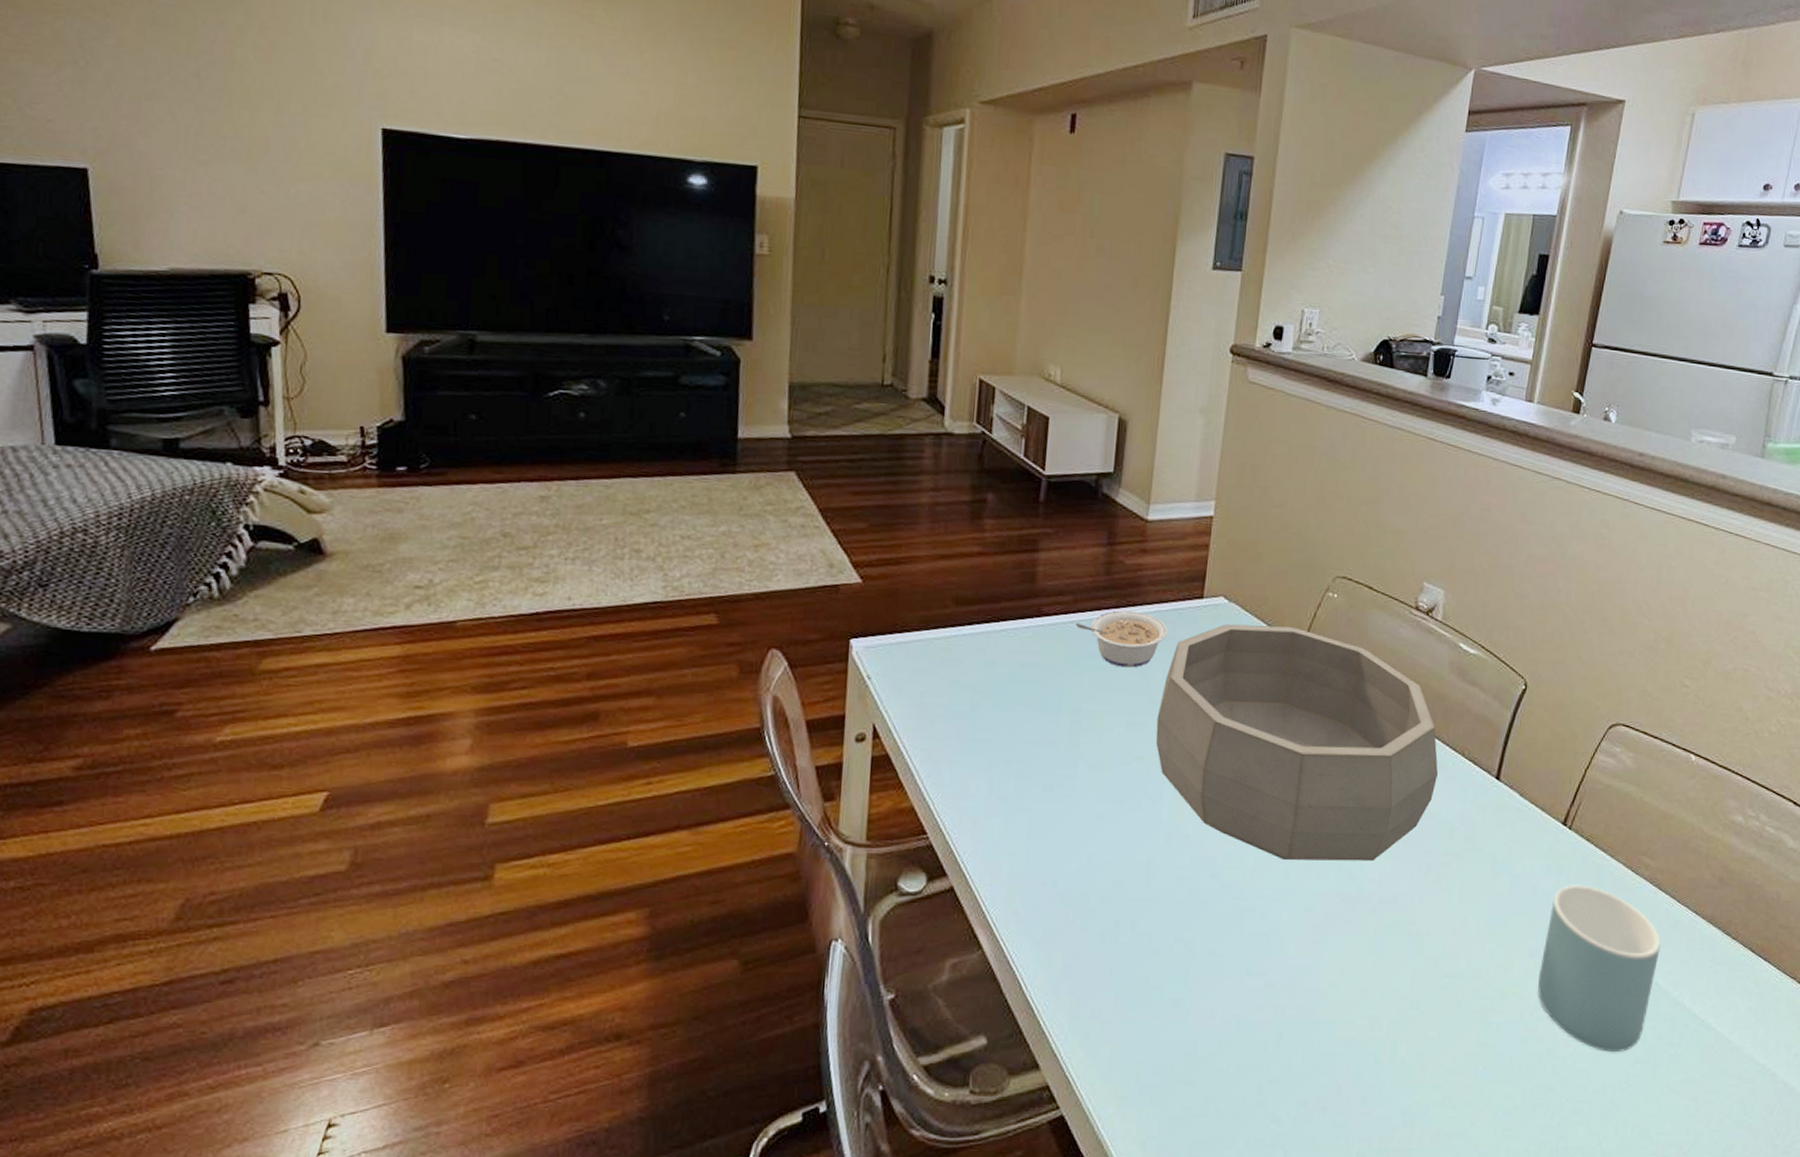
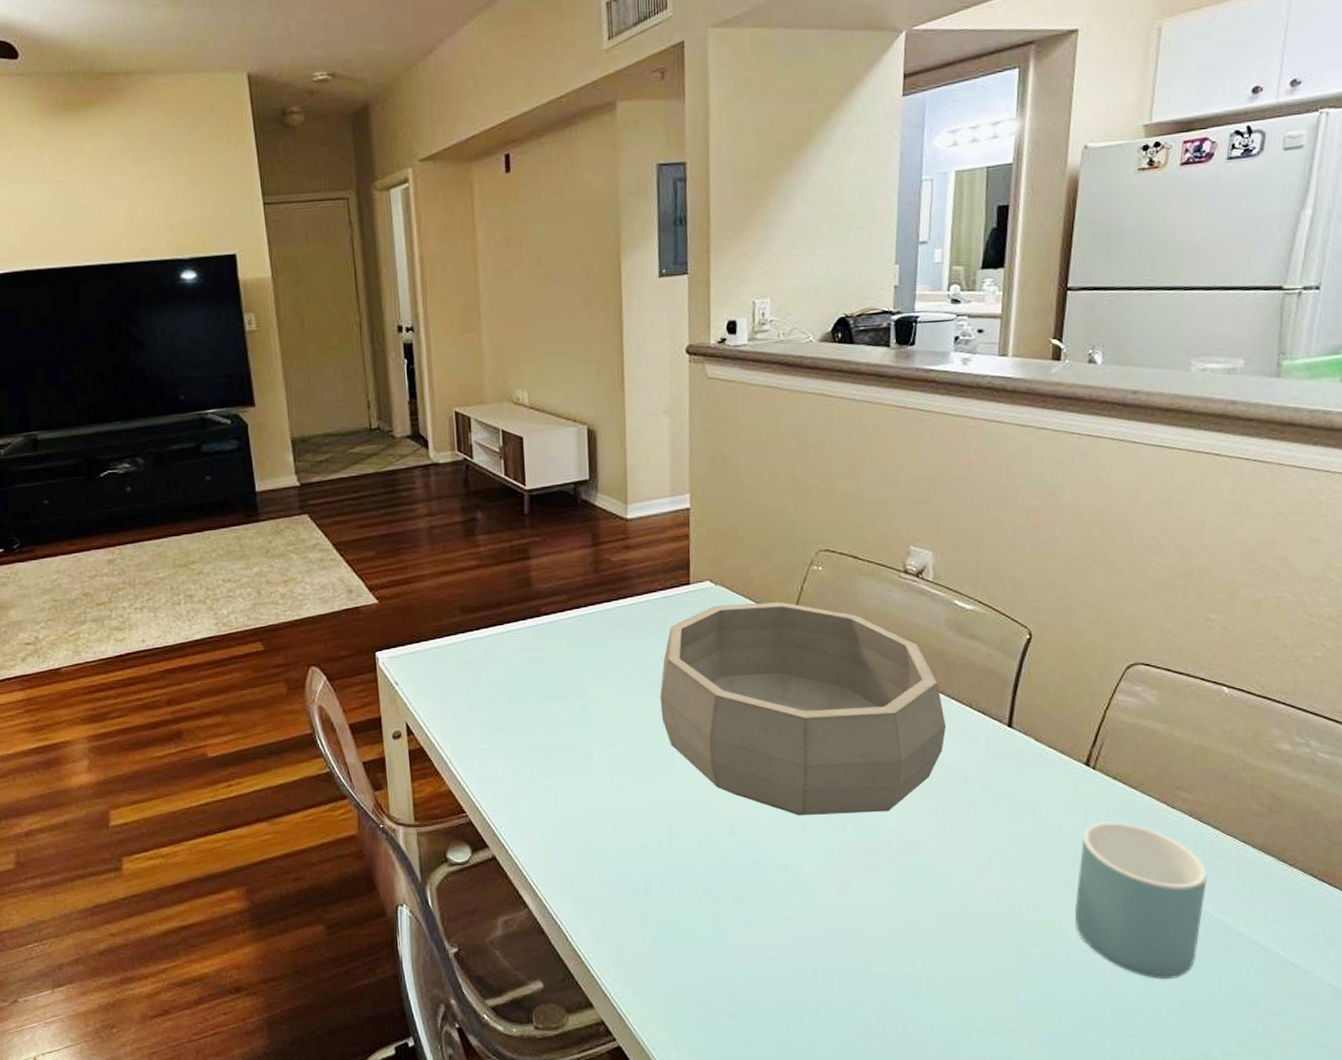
legume: present [1075,610,1168,668] -> none [572,602,660,654]

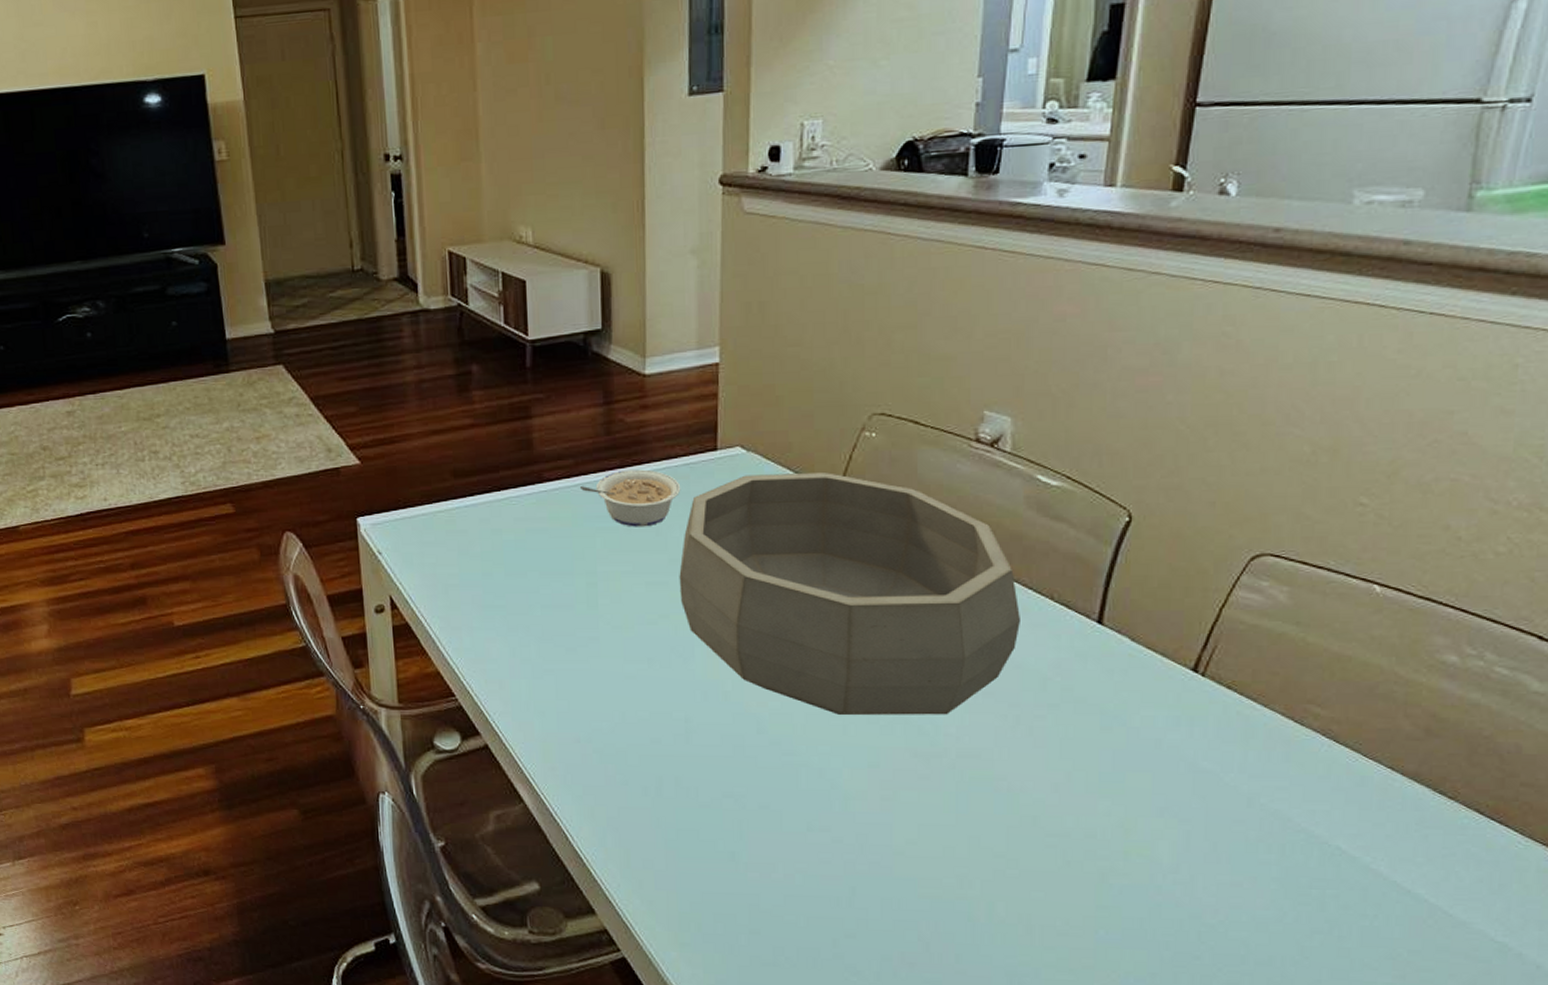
legume: none [572,602,660,654] -> present [579,469,681,527]
mug: present [1075,822,1207,979] -> none [1172,737,1341,921]

